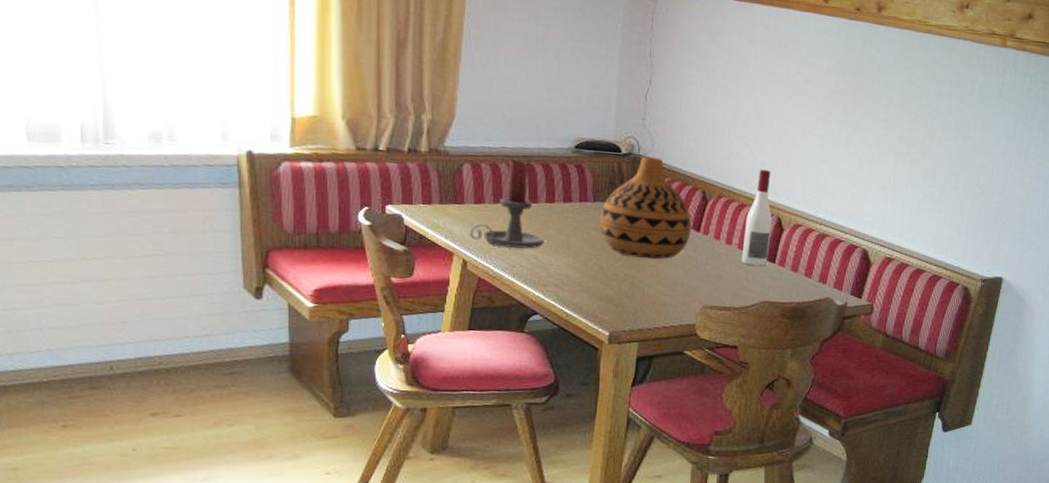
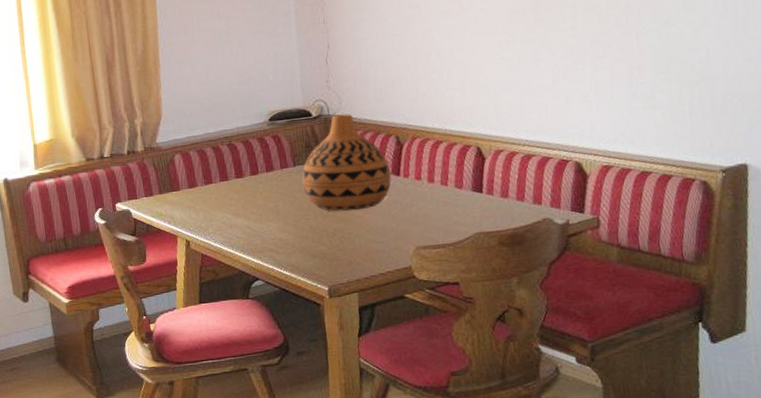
candle holder: present [469,159,545,250] -> none [187,142,256,223]
wine bottle: present [741,169,772,267] -> none [444,103,474,200]

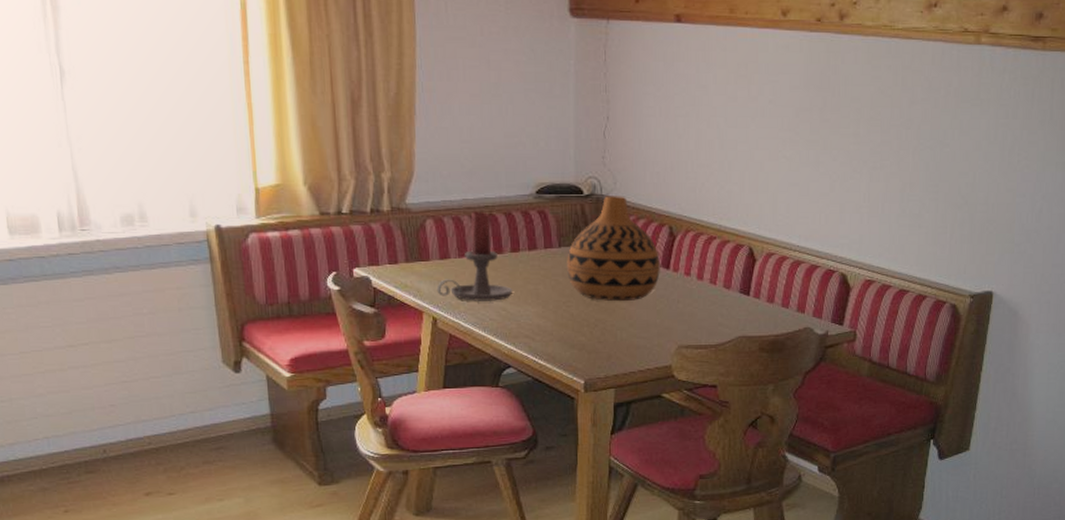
candle holder: none [187,142,256,223] -> present [436,211,513,302]

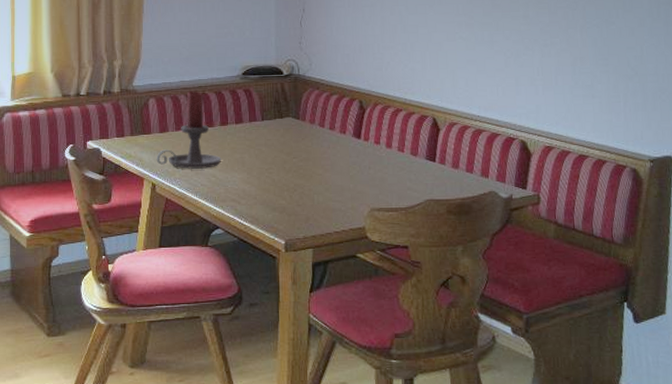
vase: present [567,196,660,302] -> none [269,75,352,169]

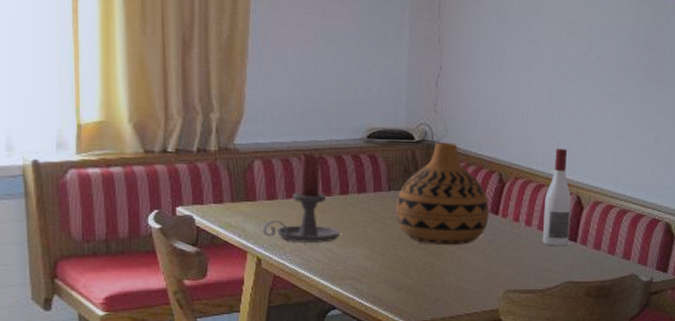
vase: none [269,75,352,169] -> present [396,142,489,246]
wine bottle: none [402,75,428,167] -> present [542,148,571,247]

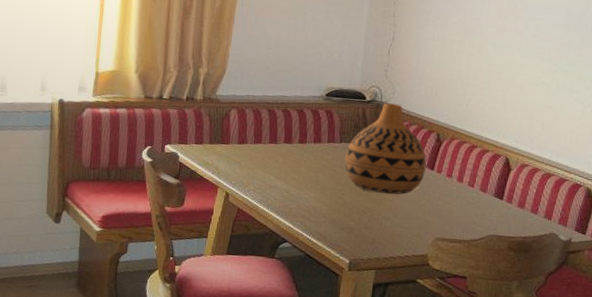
candle holder: present [262,153,341,244] -> none [232,106,297,184]
wine bottle: present [542,148,571,247] -> none [471,114,501,203]

